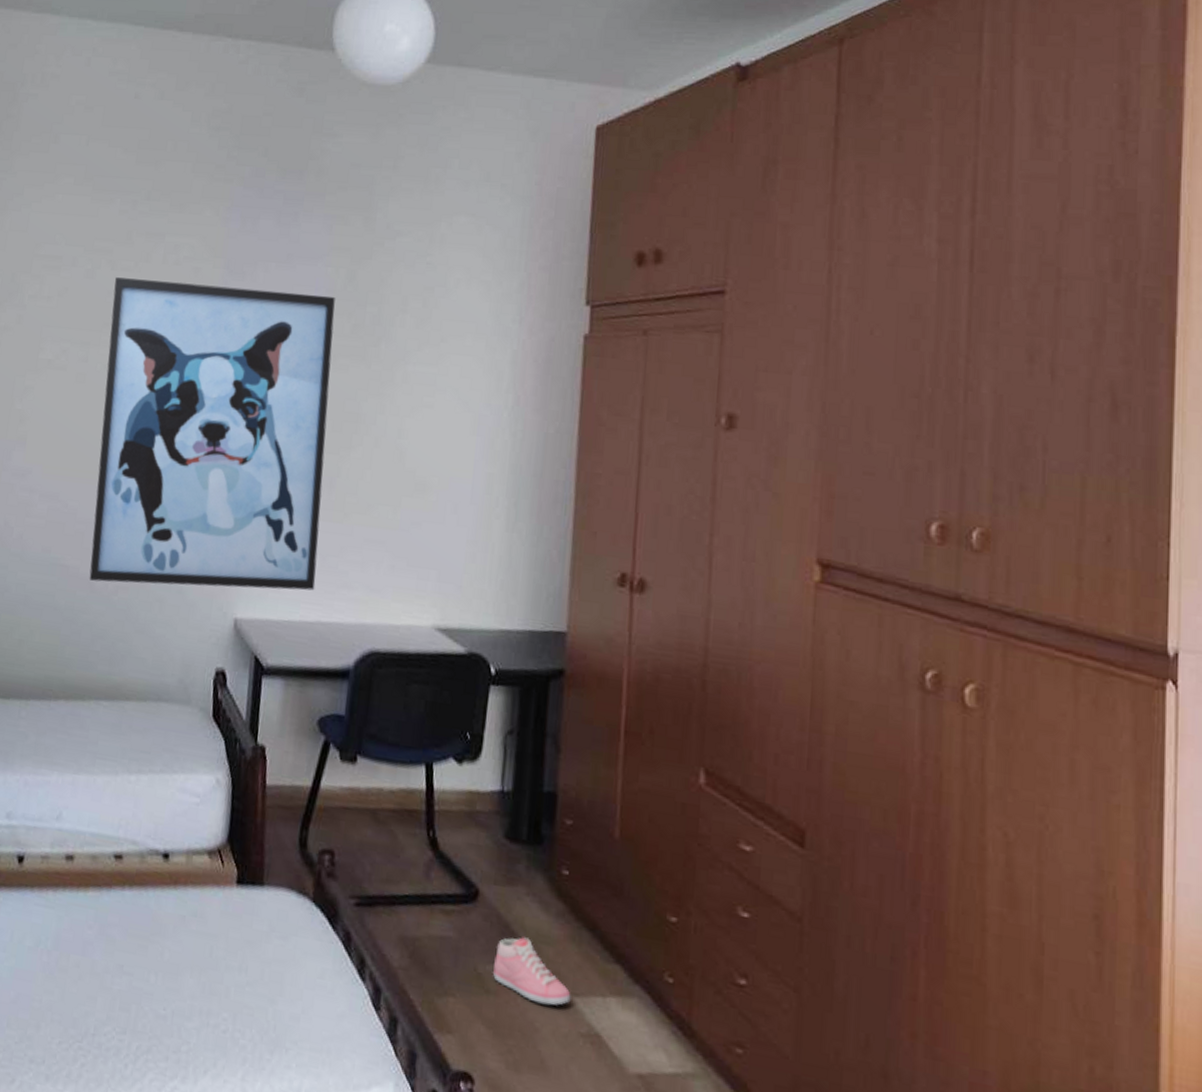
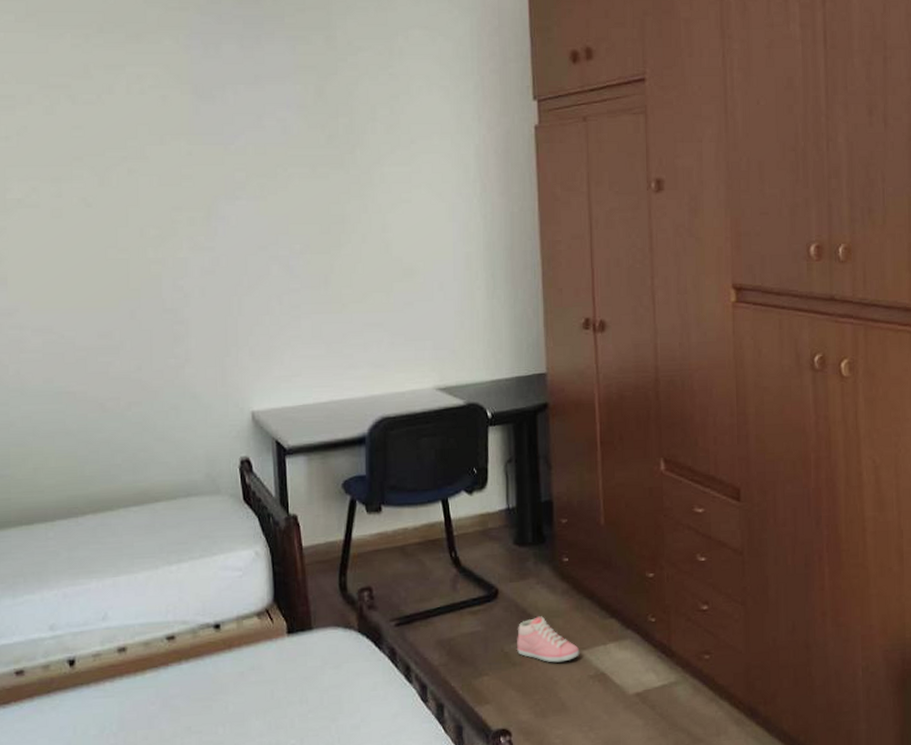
wall art: present [89,277,335,591] -> none [79,111,324,401]

